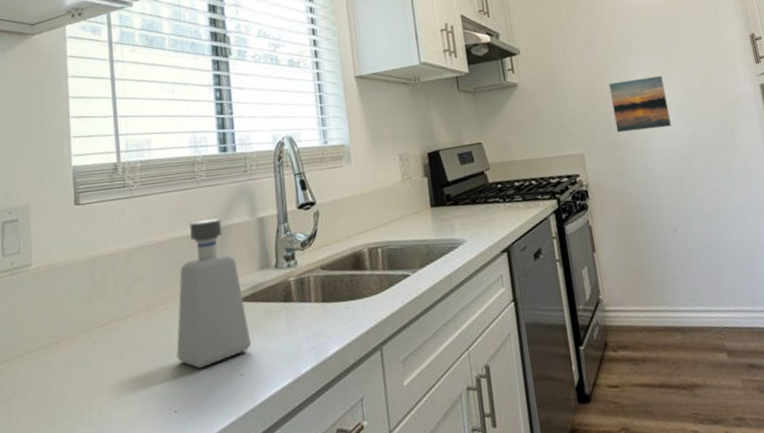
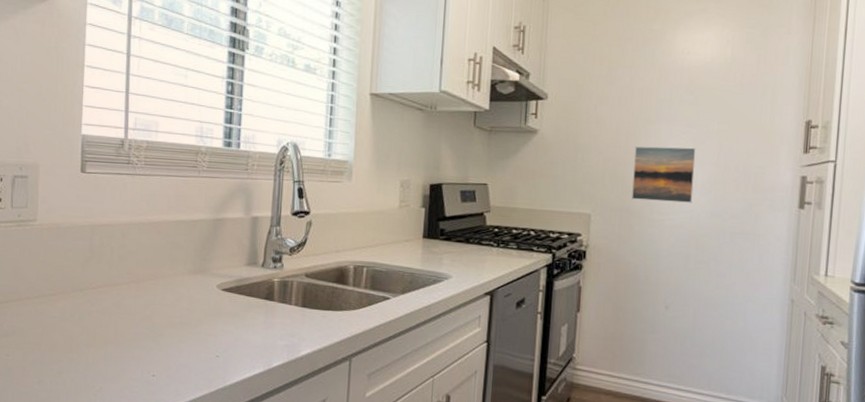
soap dispenser: present [176,218,252,369] -> none [160,208,231,344]

